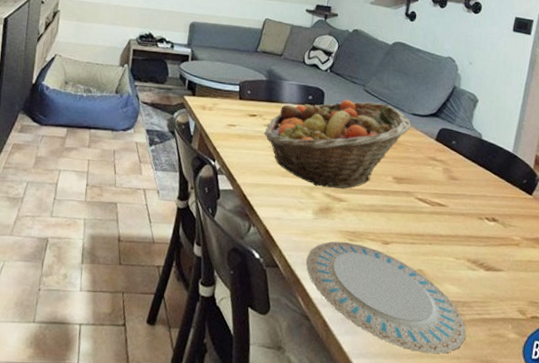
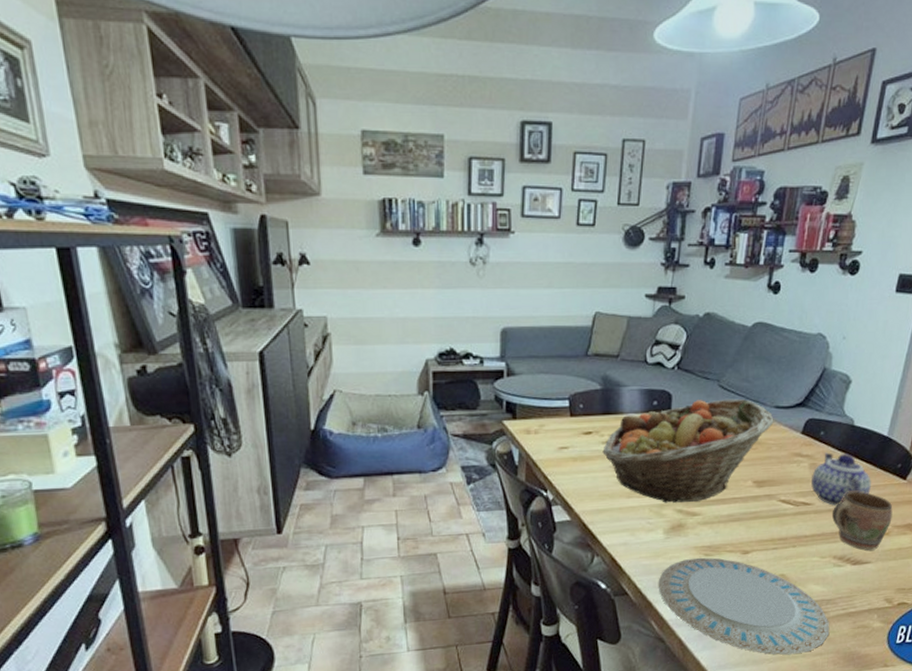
teapot: none [444,160,500,211] -> present [811,452,871,507]
mug: none [465,198,521,260] -> present [832,490,893,551]

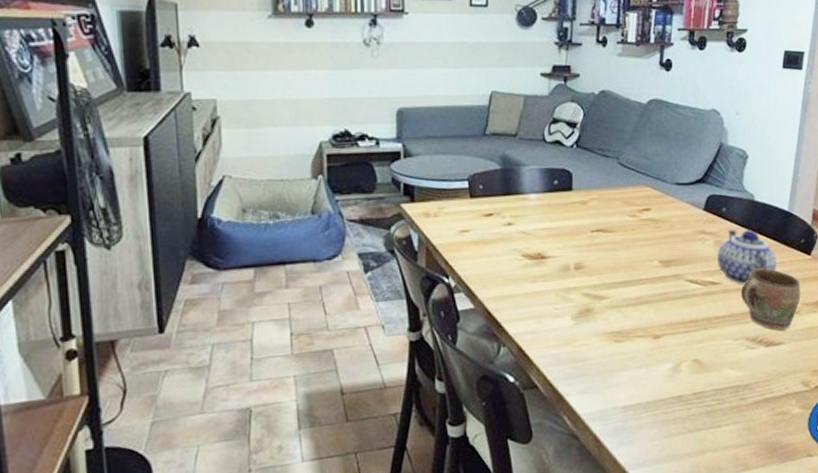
fruit basket: present [602,398,774,503] -> none [505,176,676,287]
plate: present [659,557,830,655] -> none [569,344,749,449]

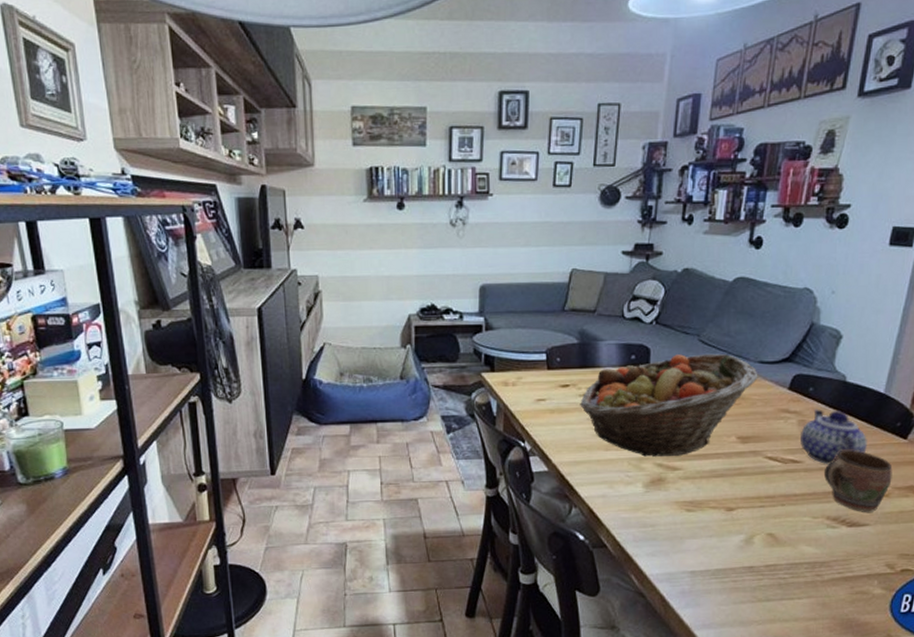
fruit basket: none [505,176,676,287] -> present [580,353,758,457]

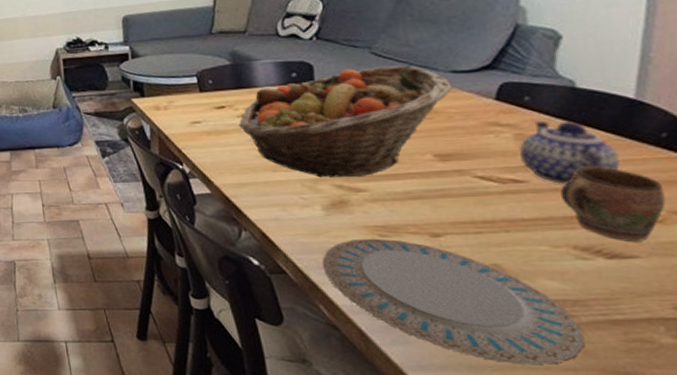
plate: none [639,512,824,618] -> present [323,238,585,365]

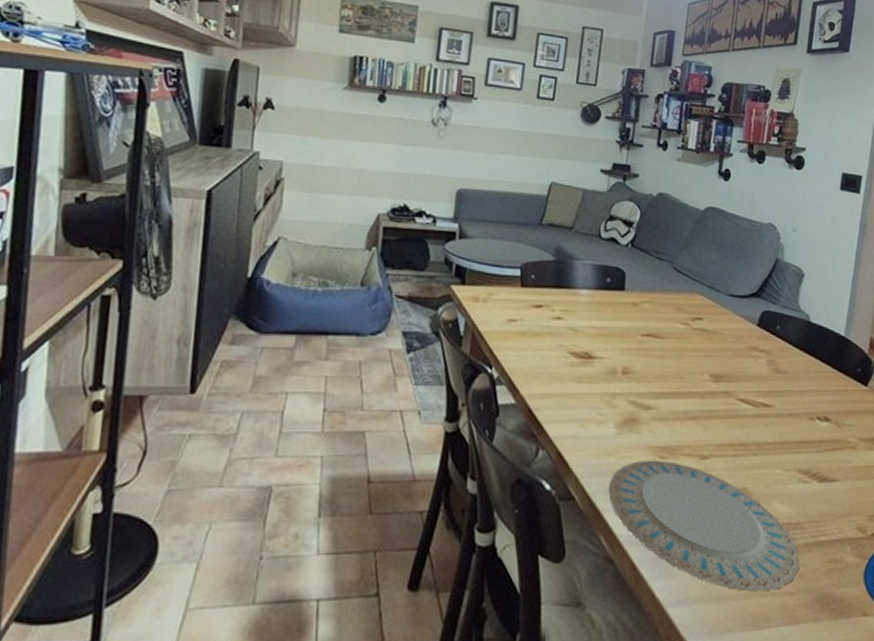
fruit basket: present [239,65,453,178] -> none [553,281,729,393]
teapot: present [518,120,620,185] -> none [769,349,832,411]
mug: present [561,166,666,243] -> none [794,394,857,467]

